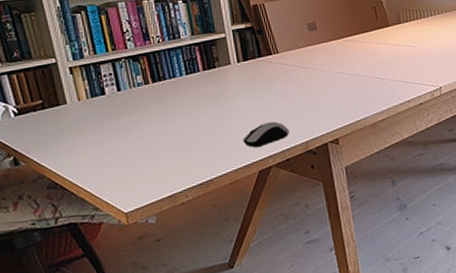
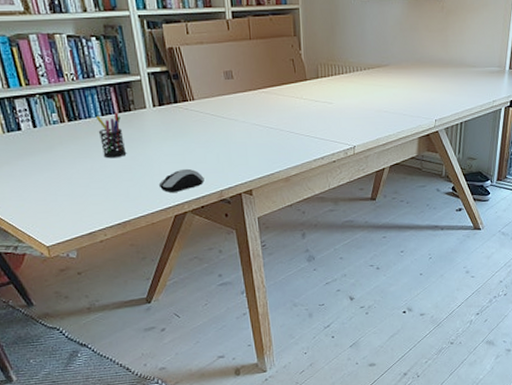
pen holder: none [179,70,211,117] -> present [95,112,127,159]

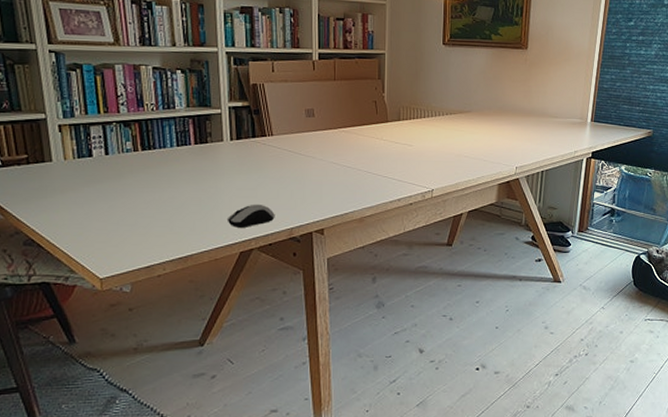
pen holder: present [95,112,127,159] -> none [170,143,198,190]

